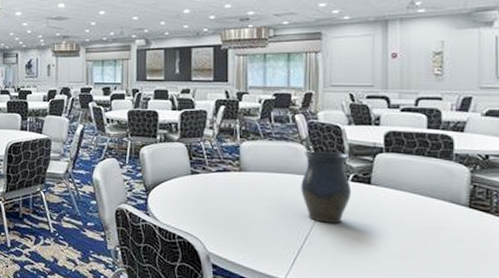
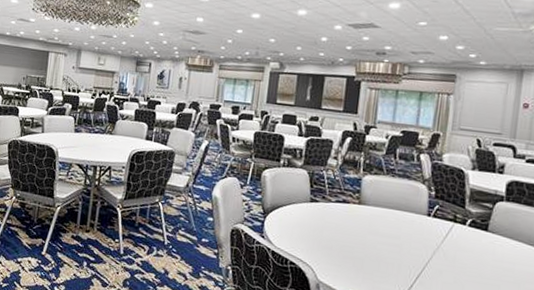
vase: present [301,150,352,223] -> none [417,191,469,267]

